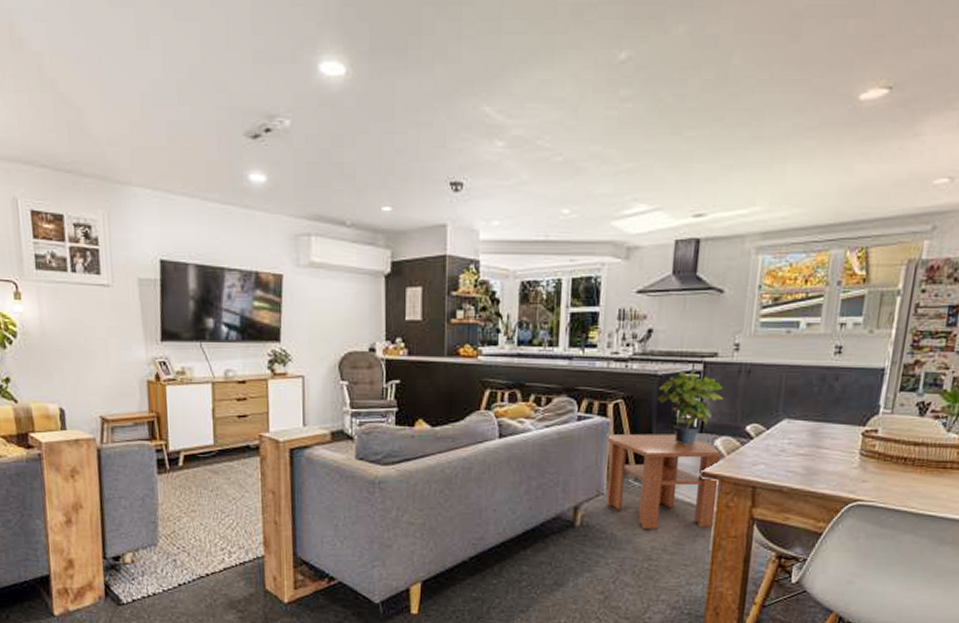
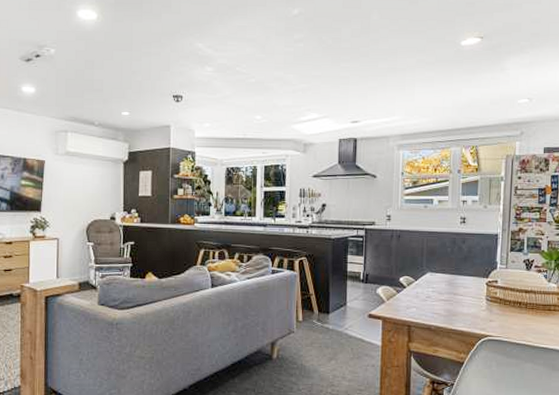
coffee table: present [605,433,724,529] -> none [293,284,385,360]
potted plant: present [657,369,724,445] -> none [332,234,382,293]

